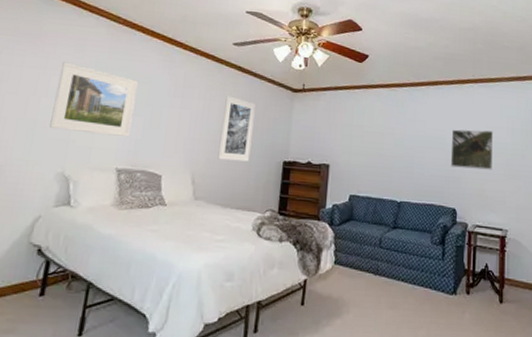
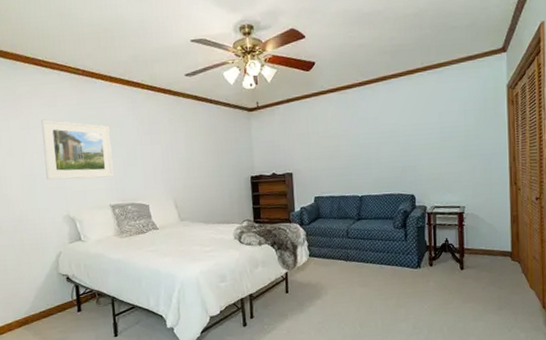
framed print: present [217,96,256,162] -> none [189,125,221,184]
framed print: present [450,129,494,170] -> none [404,116,447,157]

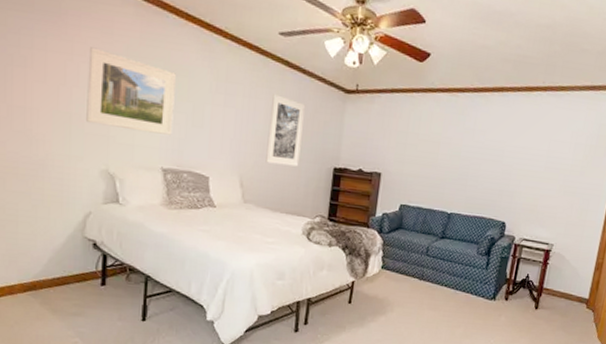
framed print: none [189,125,221,184] -> present [265,94,305,167]

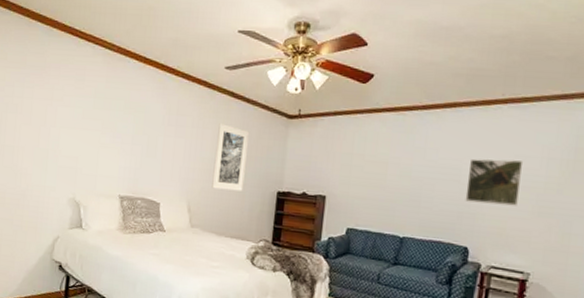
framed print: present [86,47,176,135] -> none [60,92,134,165]
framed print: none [505,141,556,186] -> present [465,158,524,206]

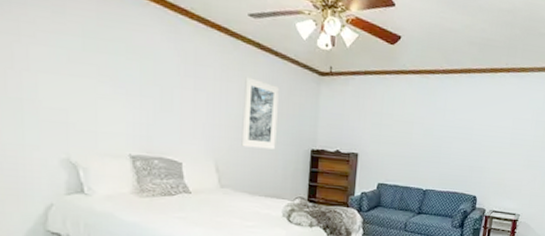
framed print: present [465,158,524,206] -> none [475,120,519,161]

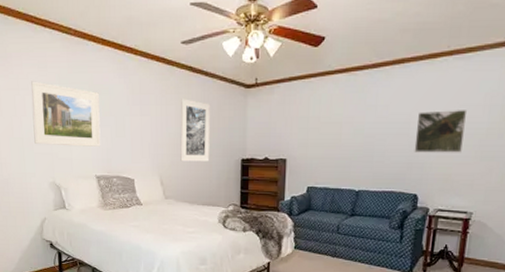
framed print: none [38,27,140,121] -> present [31,81,101,147]
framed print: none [475,120,519,161] -> present [414,110,468,153]

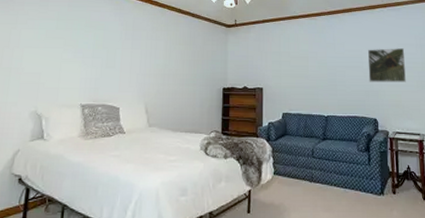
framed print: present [31,81,101,147] -> none [22,17,94,76]
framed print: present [180,99,210,162] -> none [166,35,195,91]

